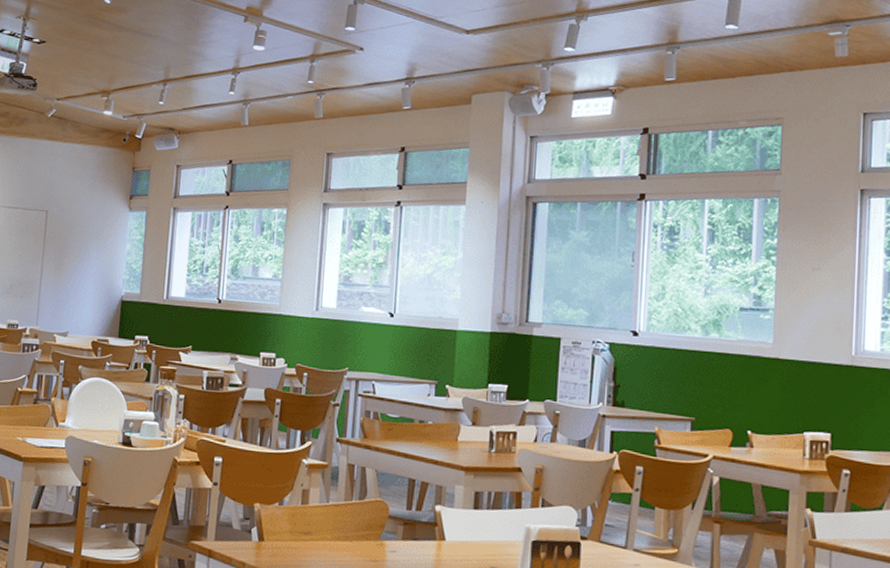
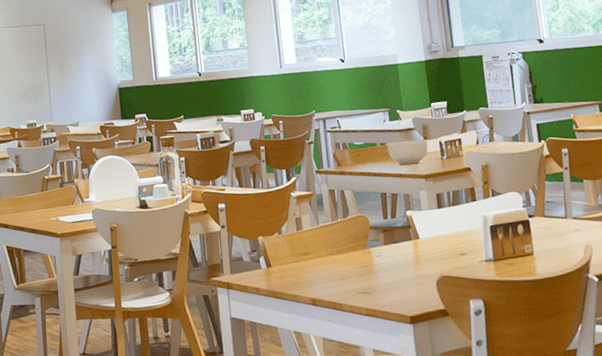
bowl: none [425,421,476,453] -> present [386,139,428,166]

